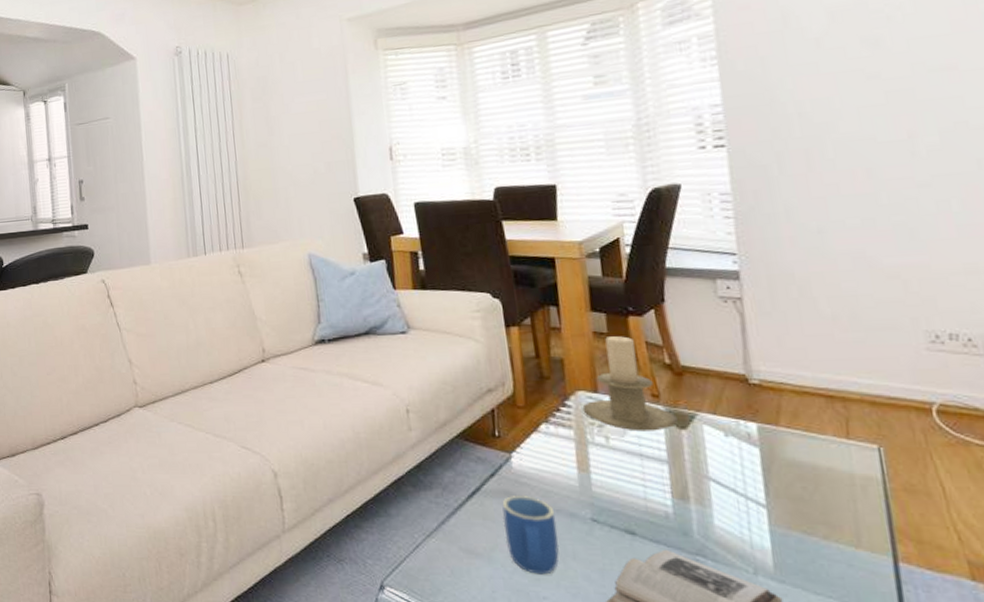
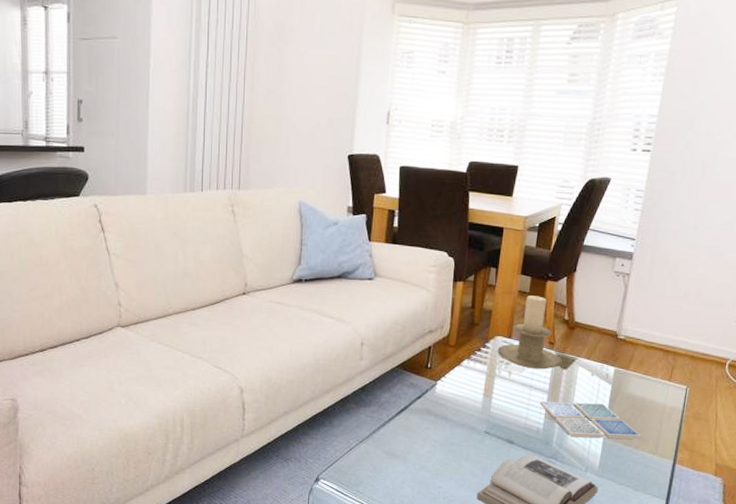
mug: present [502,496,560,575] -> none [419,413,460,471]
drink coaster: none [658,474,828,525] -> present [539,401,641,439]

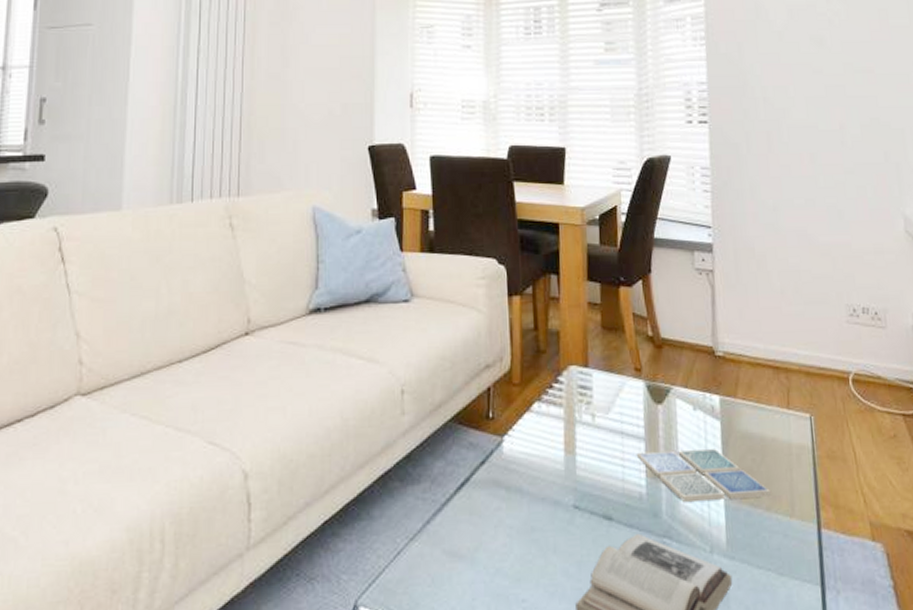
candle holder: present [497,296,563,370] -> none [573,307,655,408]

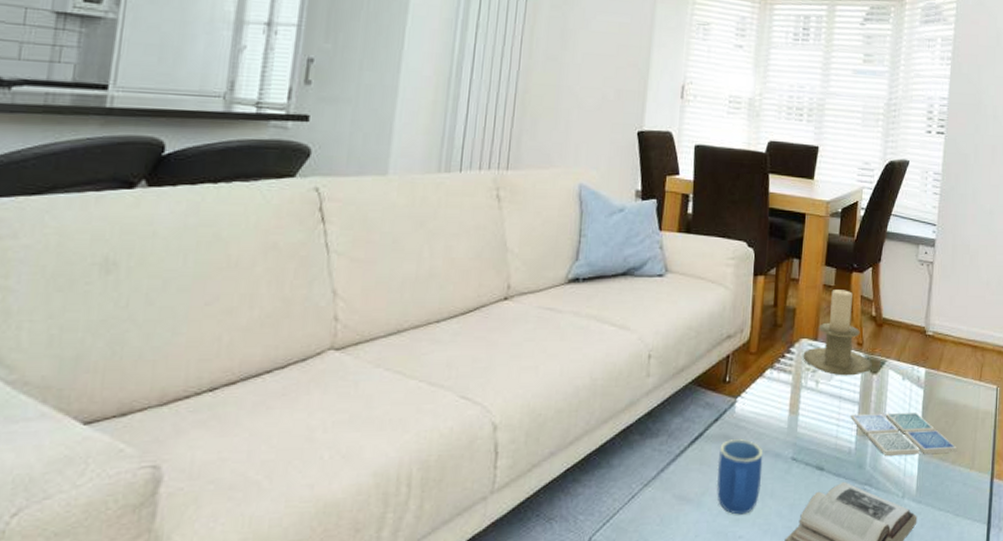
mug: none [489,484,542,574] -> present [716,439,763,515]
candle holder: none [573,307,655,408] -> present [803,290,872,376]

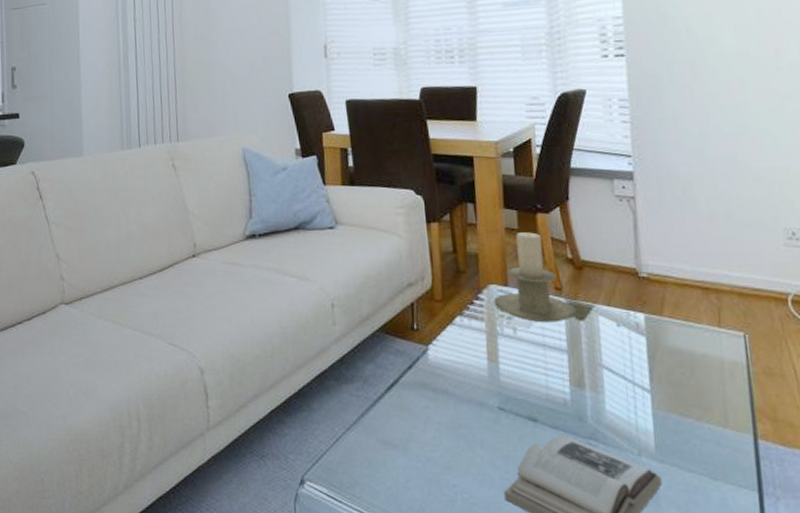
mug: present [716,439,763,515] -> none [418,387,469,463]
drink coaster: present [850,413,957,456] -> none [559,362,702,409]

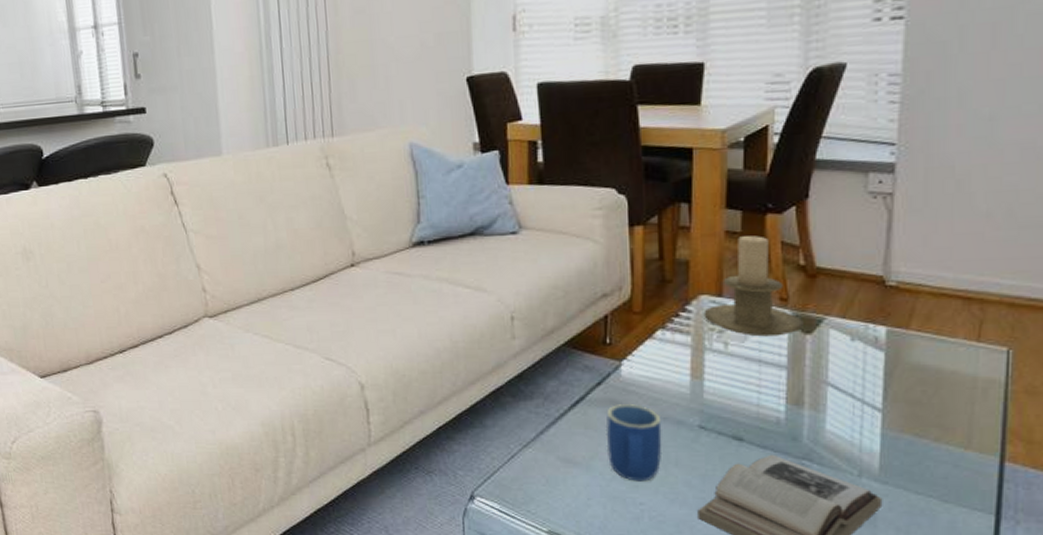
mug: none [418,387,469,463] -> present [605,404,663,482]

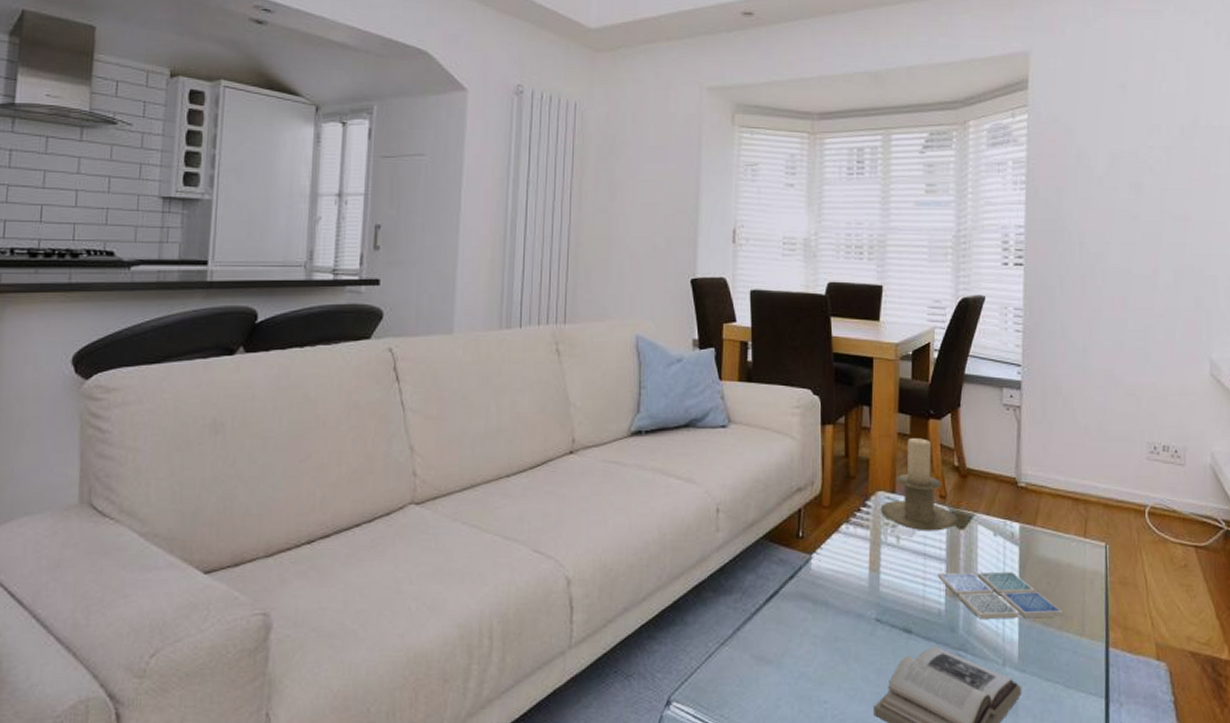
mug: present [605,404,663,482] -> none [796,598,845,678]
drink coaster: none [775,379,942,428] -> present [937,572,1063,619]

